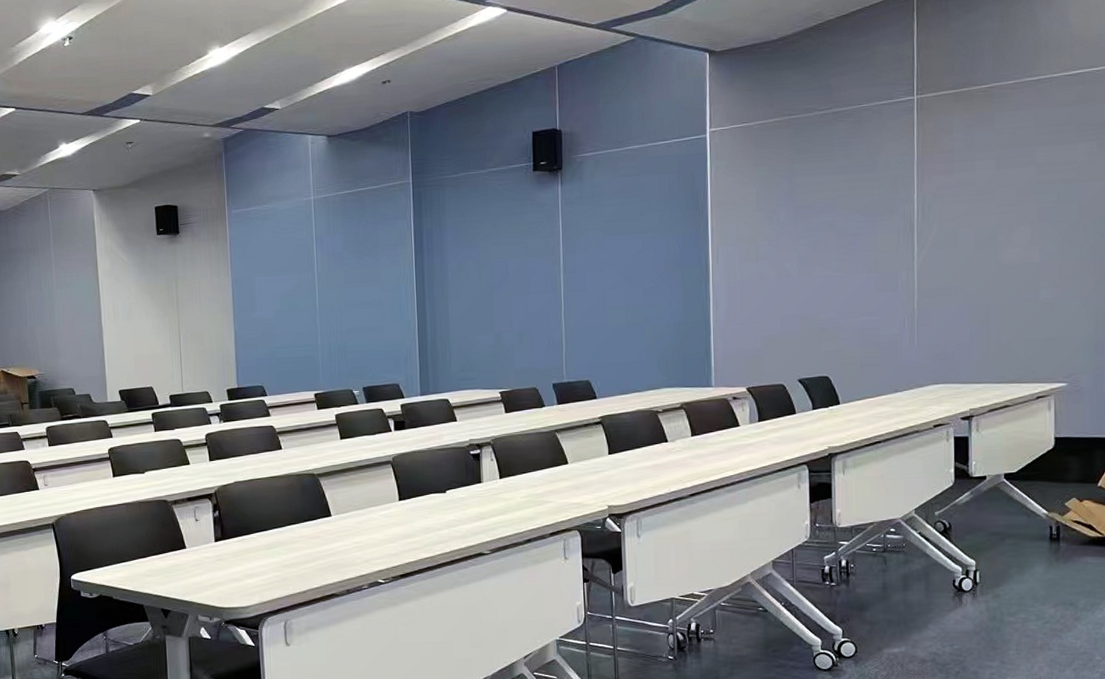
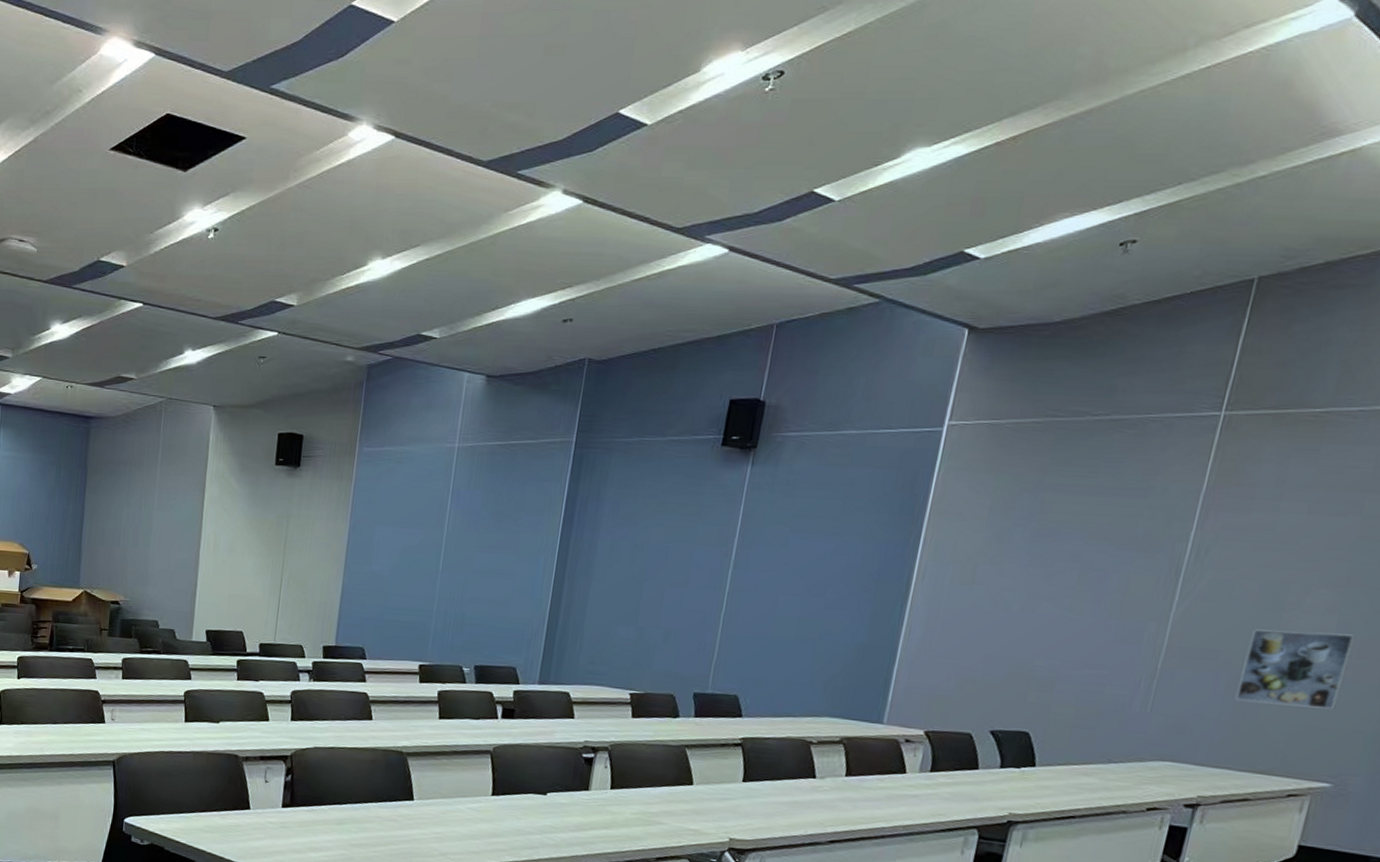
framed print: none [978,260,1056,326] -> present [1234,629,1356,709]

